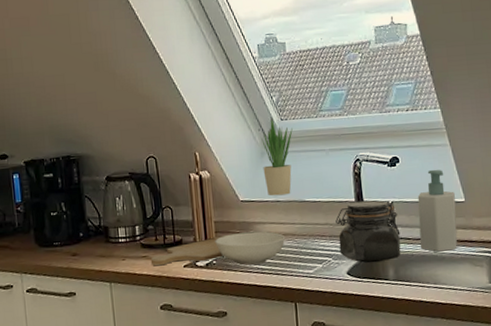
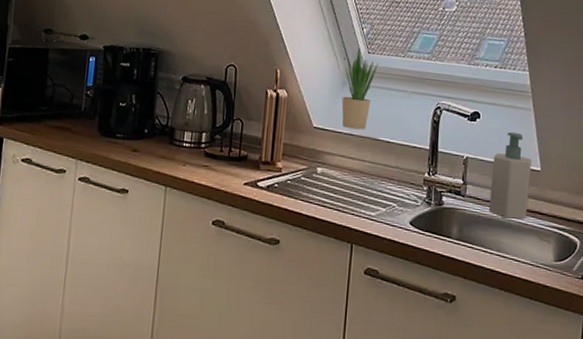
chopping board: present [150,236,226,266] -> none [211,159,293,183]
bowl: present [215,231,286,266] -> none [280,159,353,196]
jar: present [335,200,401,263] -> none [406,149,471,218]

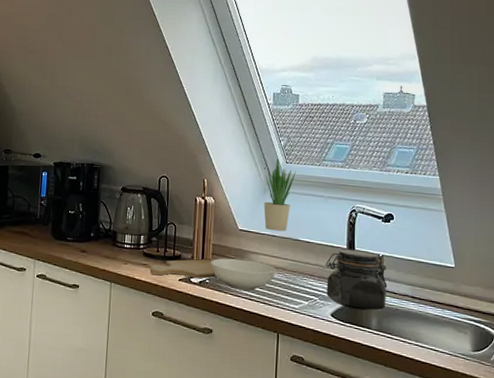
chopping board: none [211,159,293,183] -> present [149,258,221,279]
bowl: none [280,159,353,196] -> present [210,258,277,291]
jar: none [406,149,471,218] -> present [326,248,387,311]
soap bottle: present [488,131,531,220] -> none [405,231,445,312]

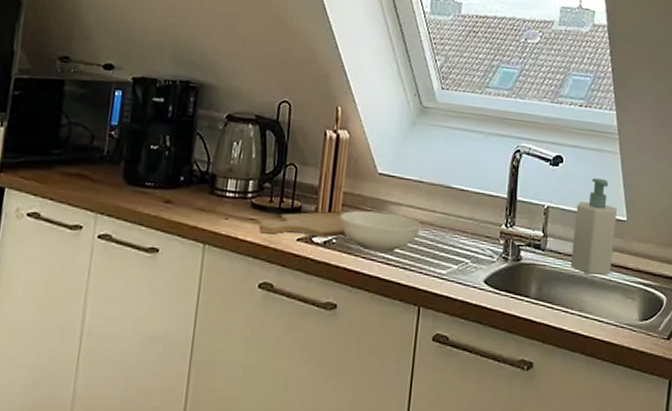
potted plant: present [264,158,296,232] -> none [410,82,453,177]
jar: present [326,248,387,311] -> none [480,198,551,275]
soap bottle: none [405,231,445,312] -> present [570,177,617,275]

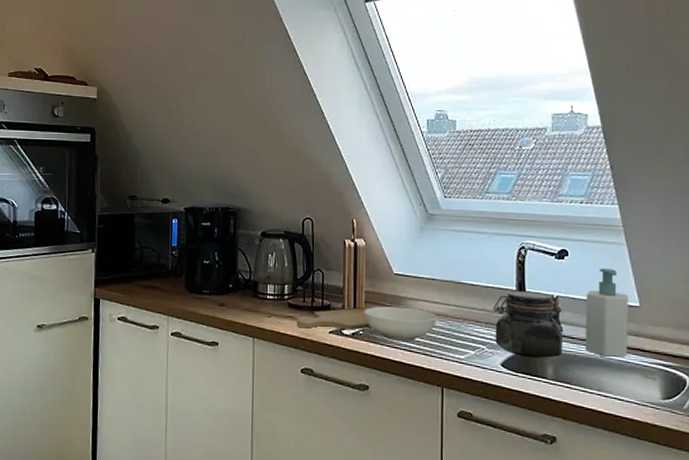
jar: none [480,198,551,275] -> present [493,290,564,358]

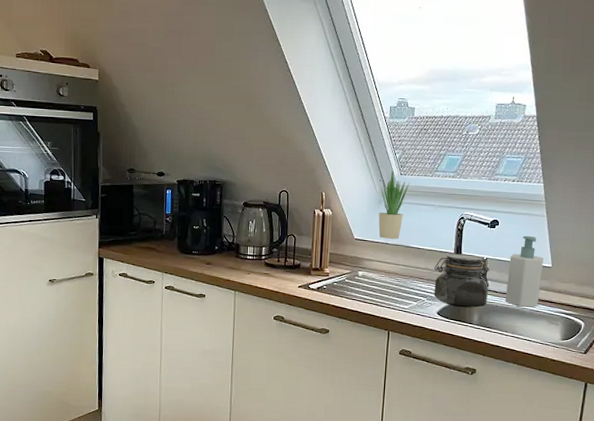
chopping board: present [296,307,375,331] -> none [271,266,338,285]
bowl: present [364,306,438,341] -> none [328,265,389,294]
potted plant: none [421,193,456,274] -> present [378,170,409,239]

